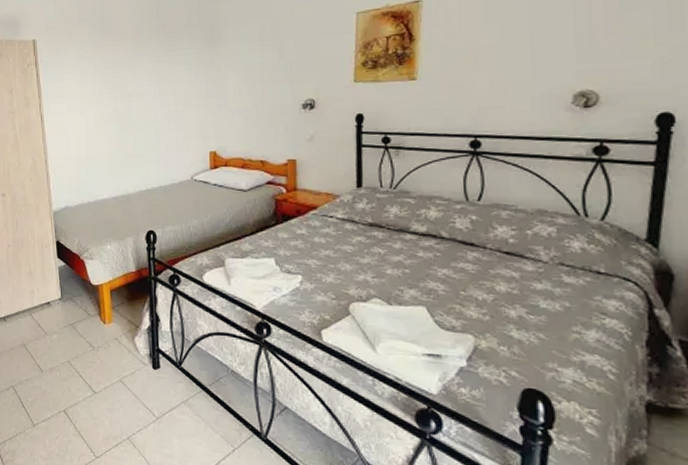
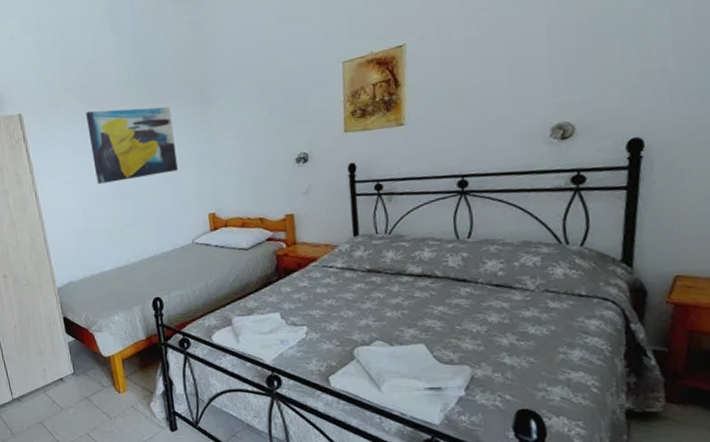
wall art: none [98,42,183,113] -> present [86,106,178,184]

